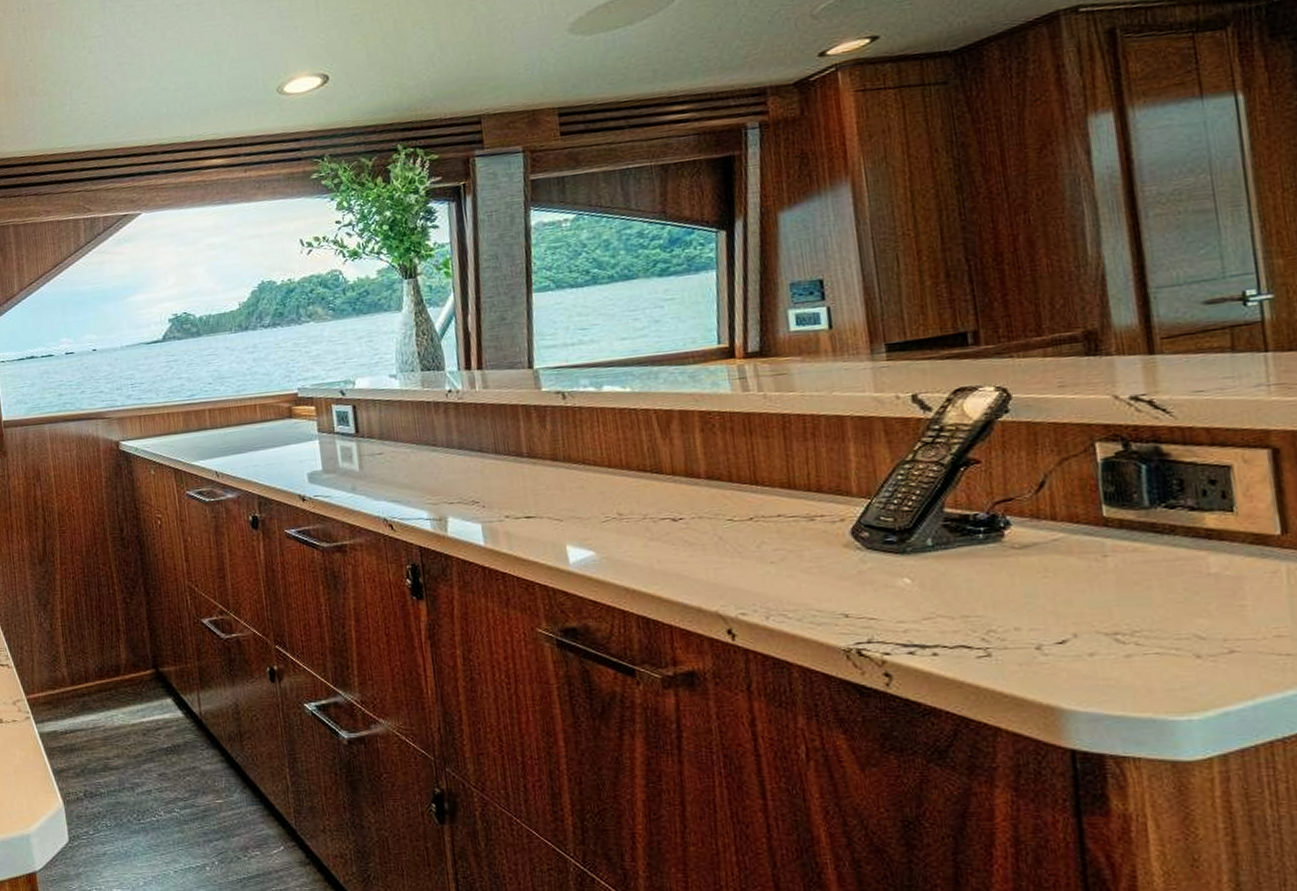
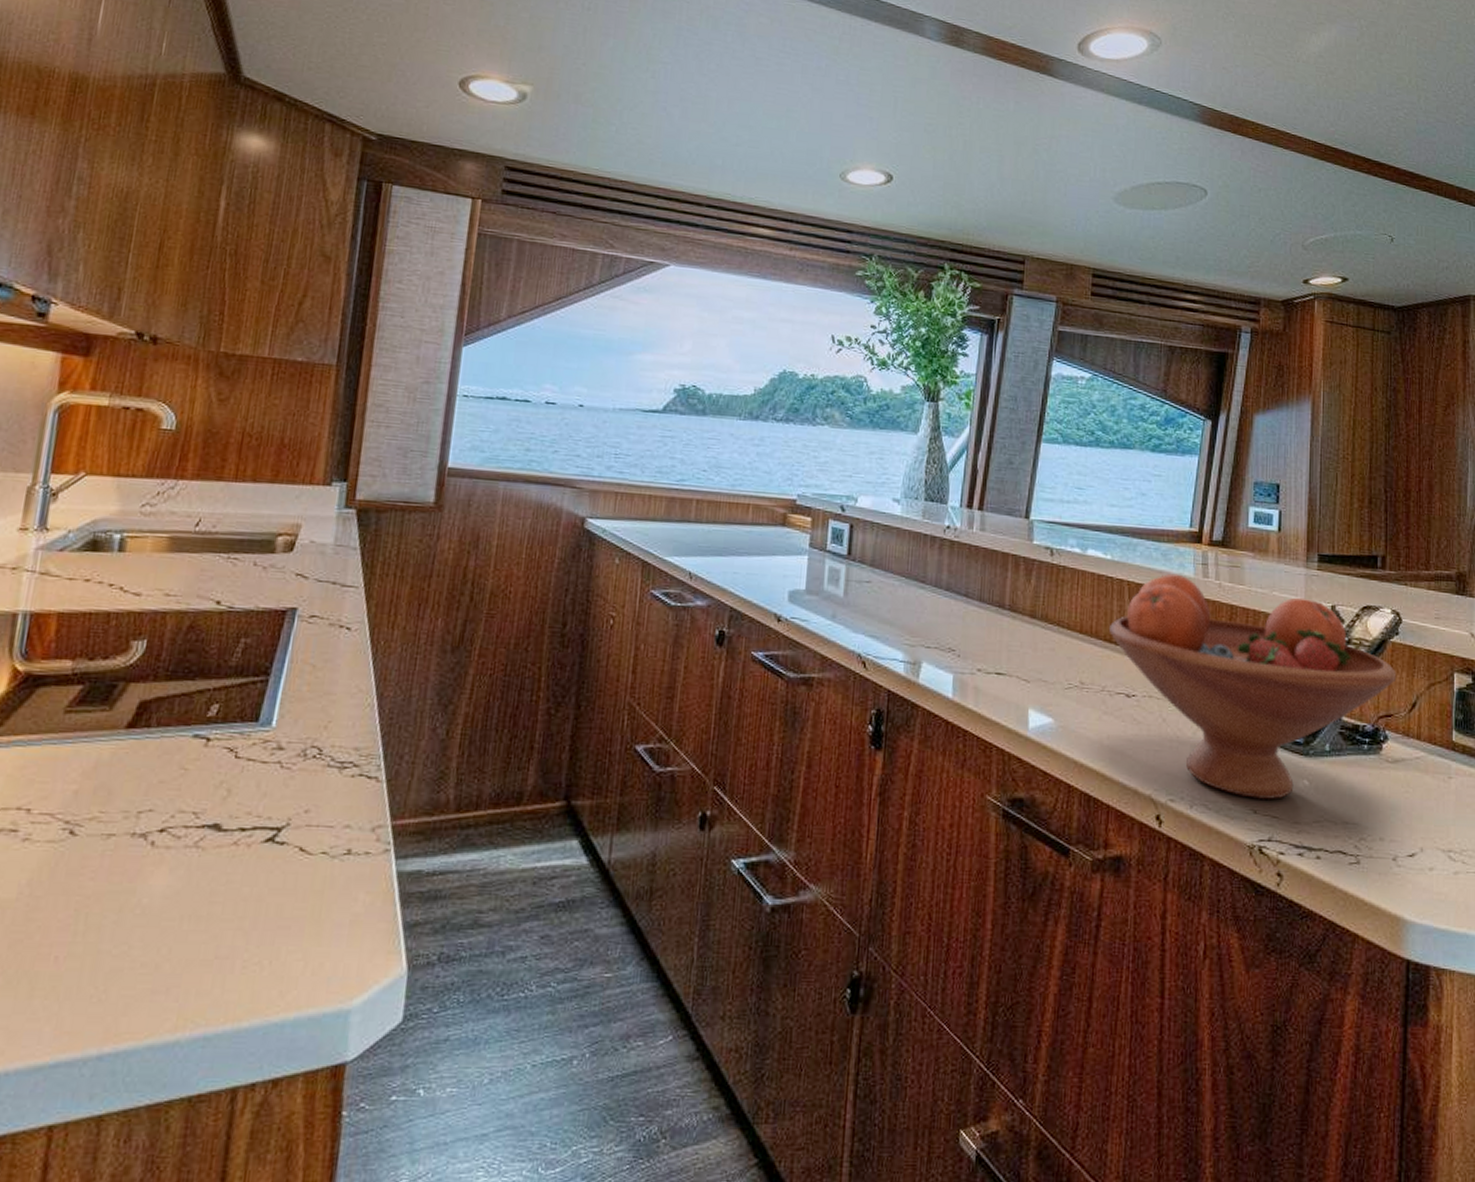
fruit bowl: none [641,392,1013,604] -> present [1110,573,1397,801]

